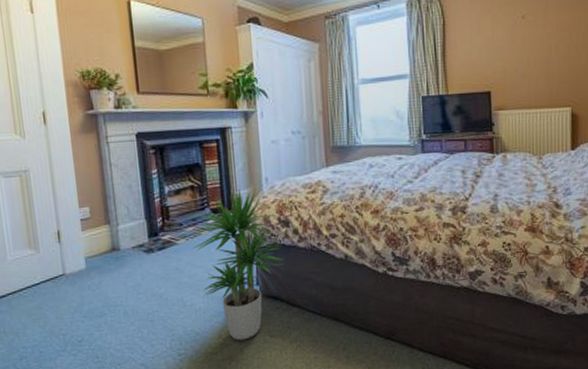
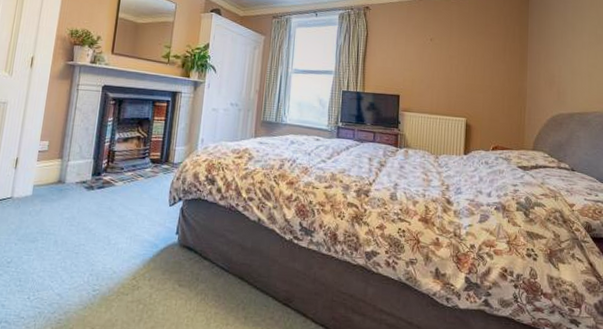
potted plant: present [191,189,284,340] -> none [126,145,205,285]

